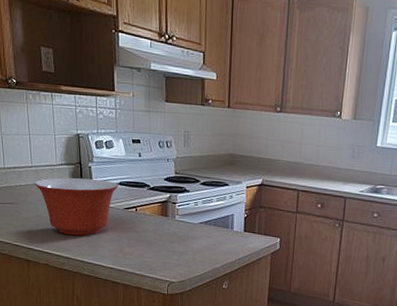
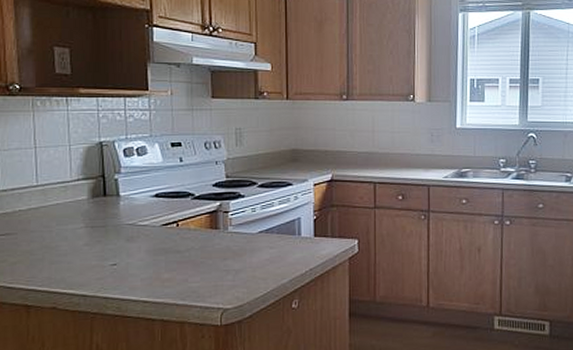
mixing bowl: present [34,177,119,236] -> none [39,193,154,266]

